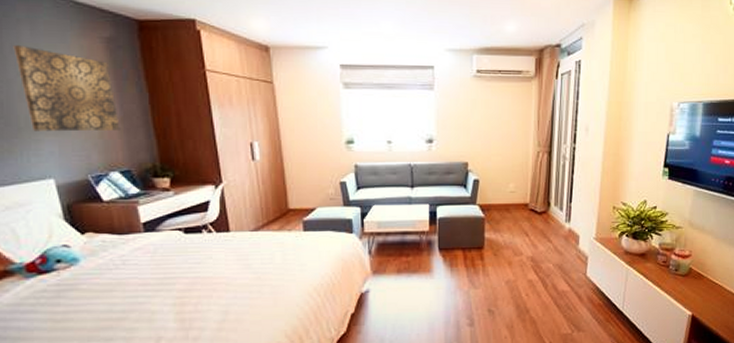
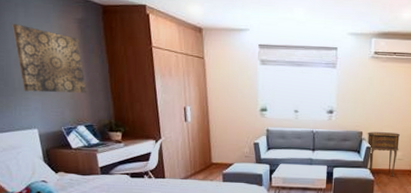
side table: none [473,162,512,213] -> present [367,132,401,177]

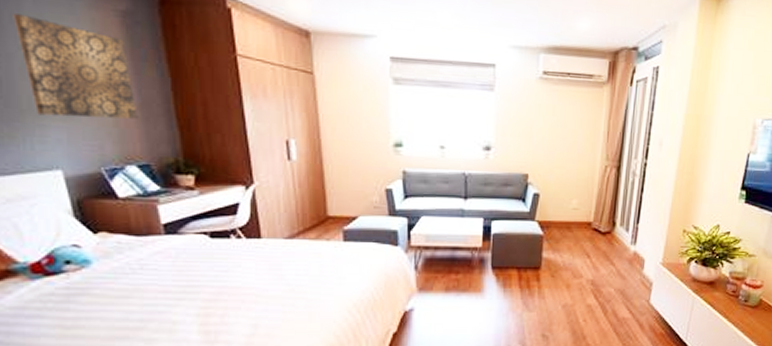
side table: present [367,132,401,177] -> none [534,174,576,231]

